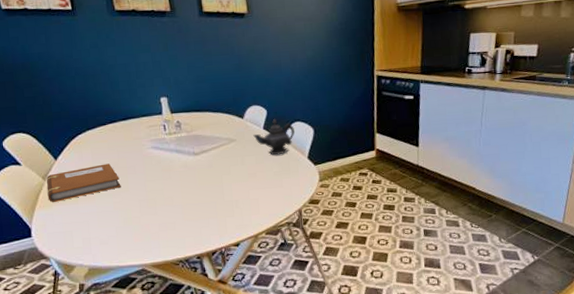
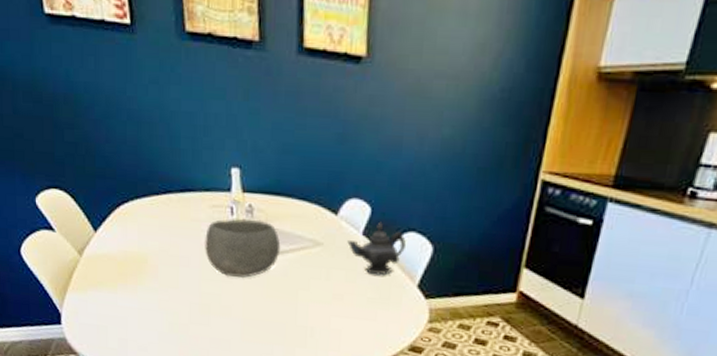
notebook: present [46,163,121,202] -> none [82,247,170,287]
bowl: none [146,130,205,175] -> present [205,218,281,278]

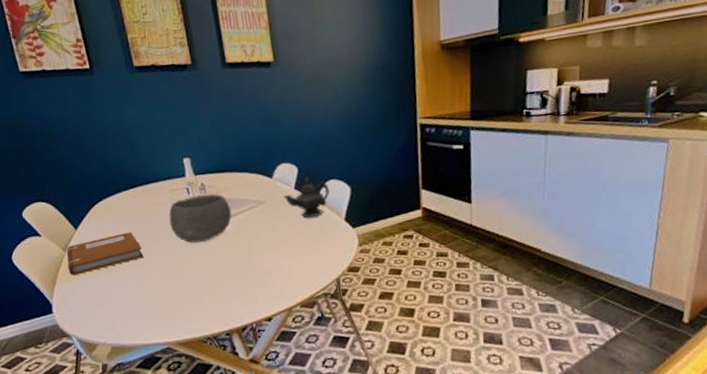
notebook: none [82,247,170,287] -> present [66,232,144,275]

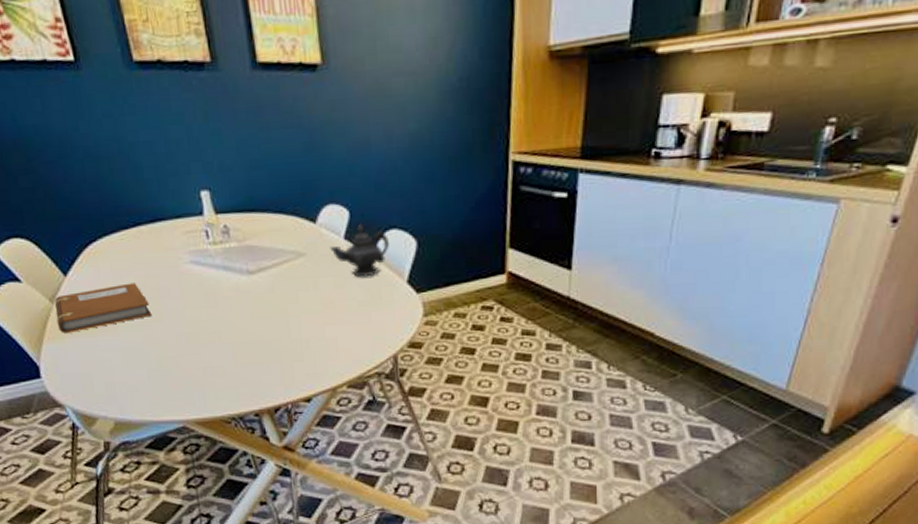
bowl: present [169,193,232,243] -> none [182,239,263,301]

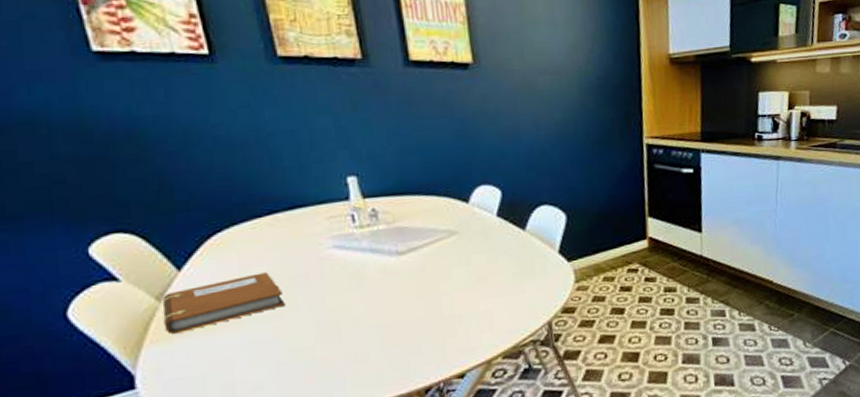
teapot: present [330,223,389,278] -> none [483,201,540,251]

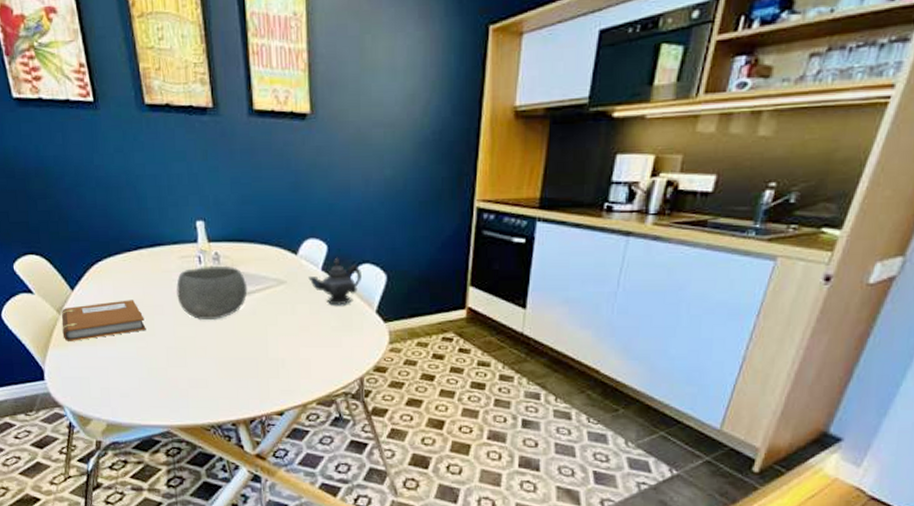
bowl: none [324,221,414,285] -> present [176,265,248,319]
teapot: none [483,201,540,251] -> present [308,257,361,305]

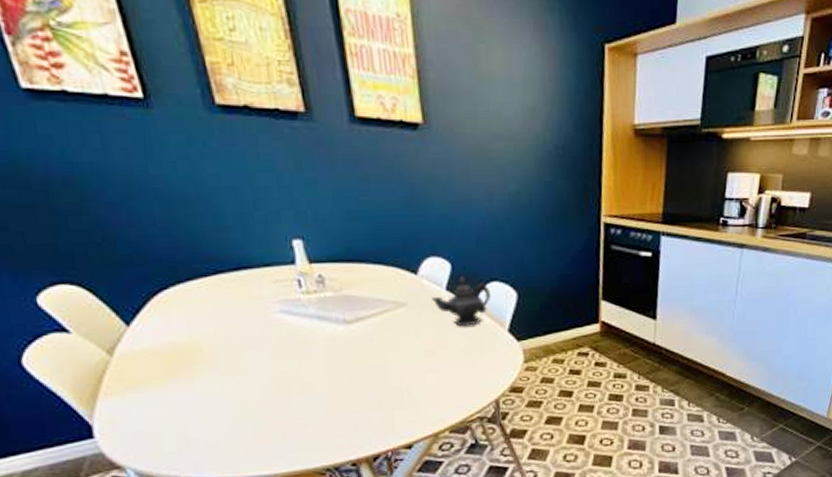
notebook: present [61,300,146,341] -> none [113,333,235,388]
bowl: present [176,265,248,319] -> none [271,289,362,351]

